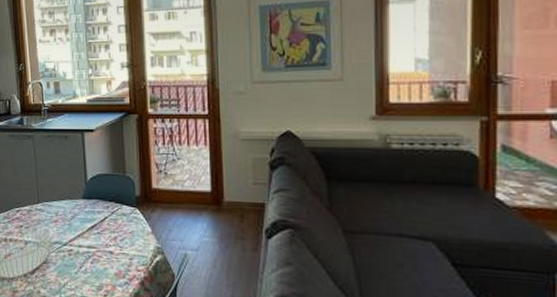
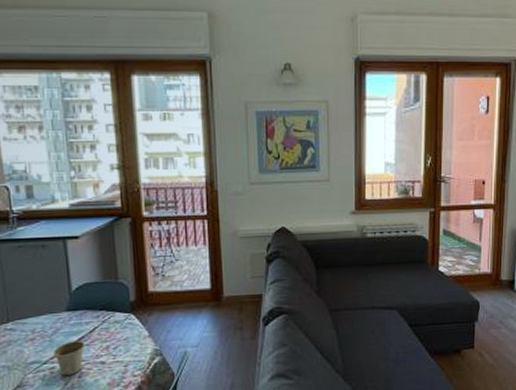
flower pot: none [70,227,98,260] -> present [52,340,86,376]

